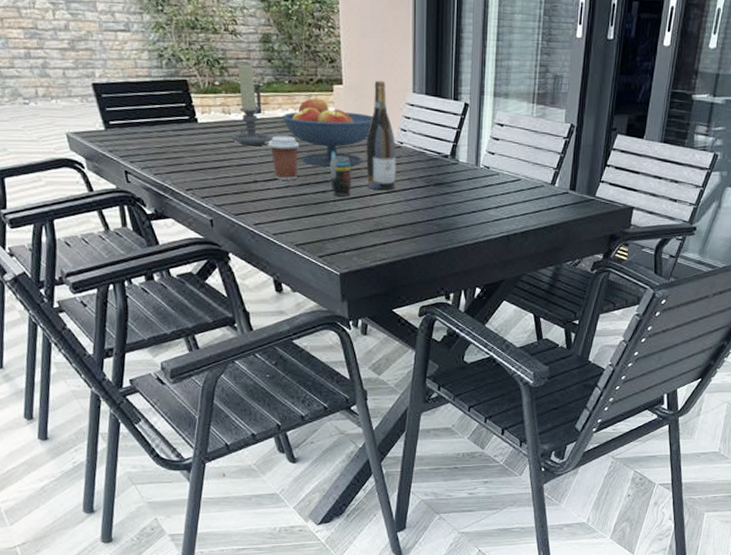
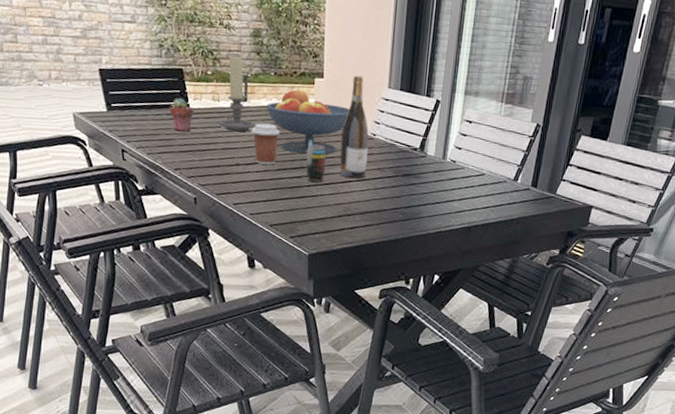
potted succulent: none [174,112,203,149] -> present [169,98,194,132]

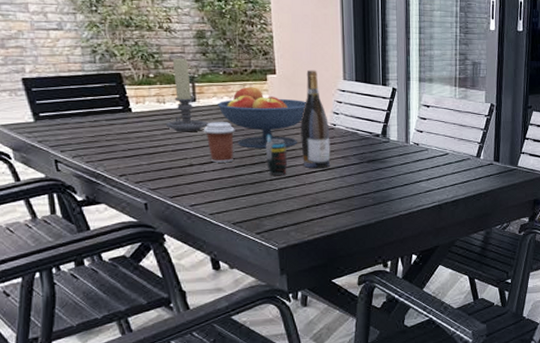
potted succulent: present [169,98,194,132] -> none [108,103,137,136]

